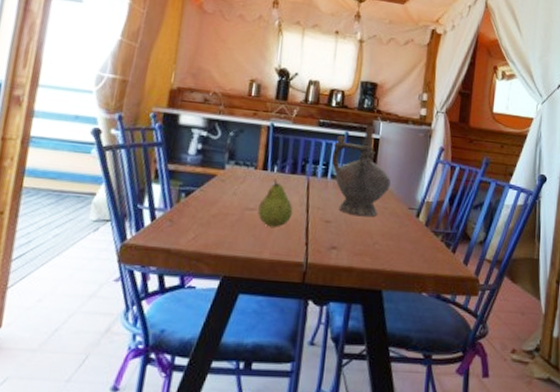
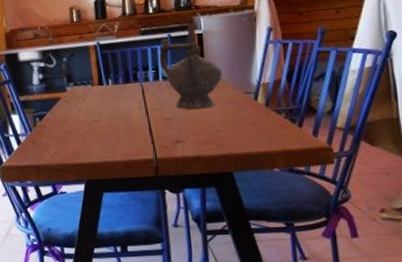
fruit: present [258,179,293,228] -> none [103,91,135,134]

